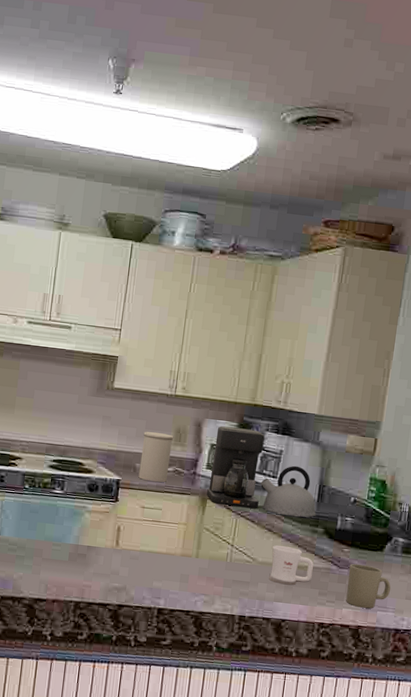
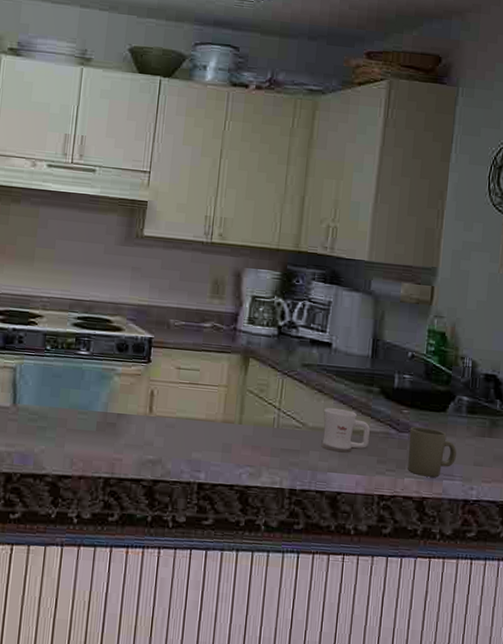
canister: present [138,431,174,483] -> none [173,283,211,341]
coffee maker: present [207,426,265,509] -> none [249,275,311,368]
kettle: present [260,465,317,518] -> none [307,318,371,376]

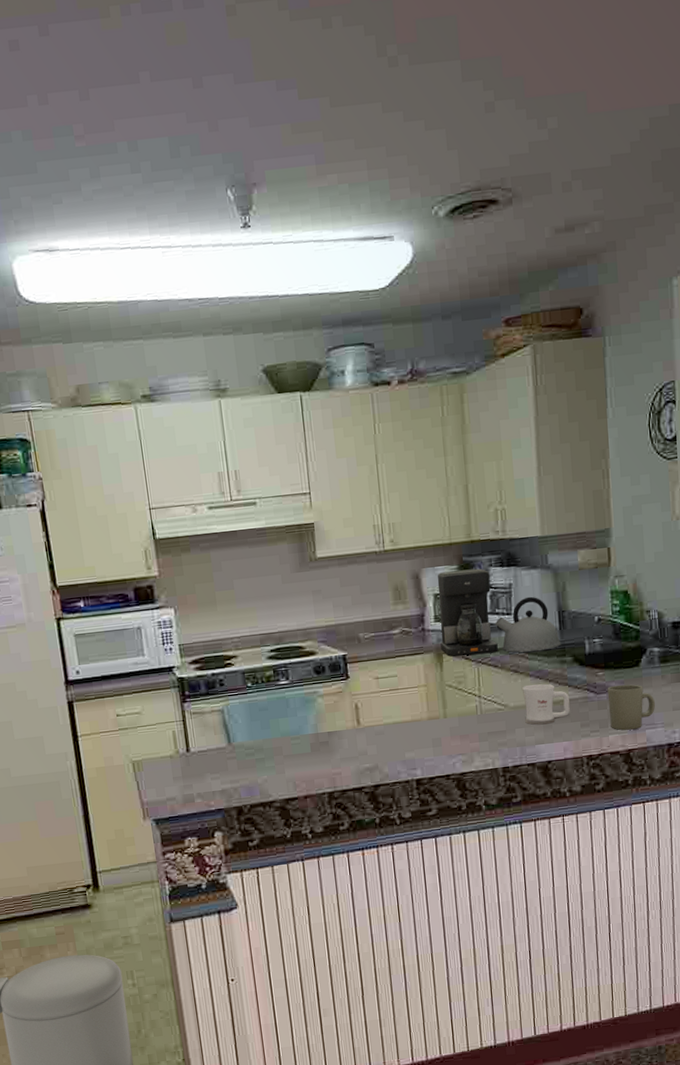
coffee maker: none [249,275,311,368] -> present [437,568,498,658]
kettle: none [307,318,371,376] -> present [495,596,562,653]

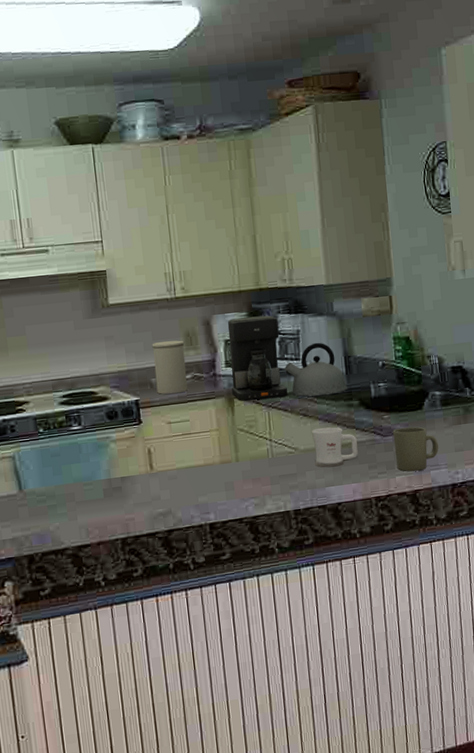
canister: none [360,594,396,650] -> present [152,340,188,395]

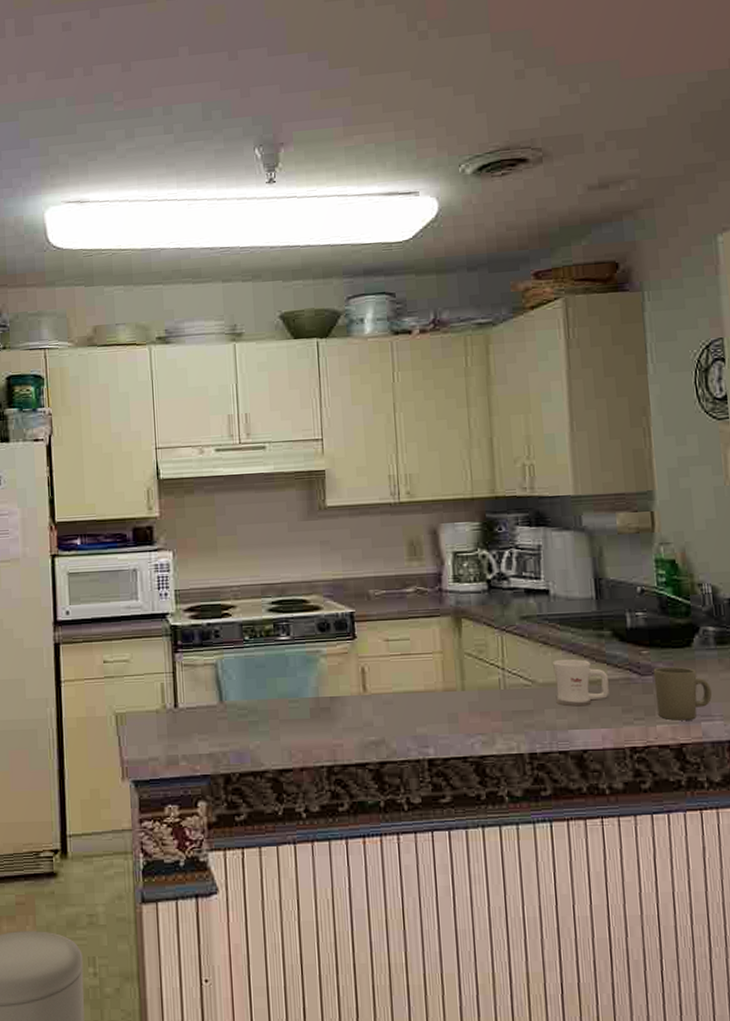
canister: present [152,340,188,395] -> none [371,549,409,609]
coffee maker: present [227,315,288,402] -> none [457,526,525,623]
kettle: present [284,342,348,397] -> none [521,560,598,623]

